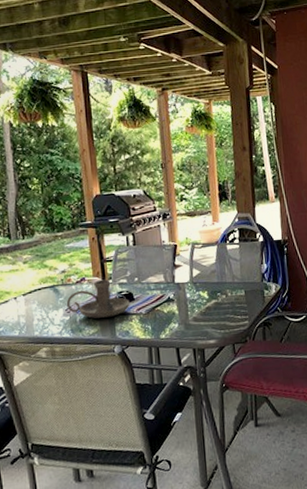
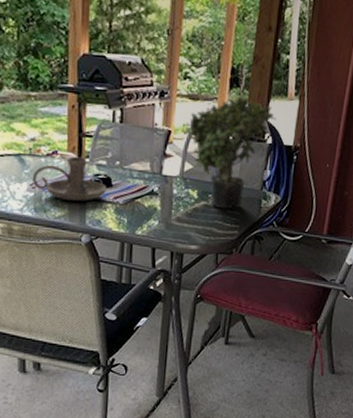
potted plant: none [187,205,264,304] -> present [184,94,277,210]

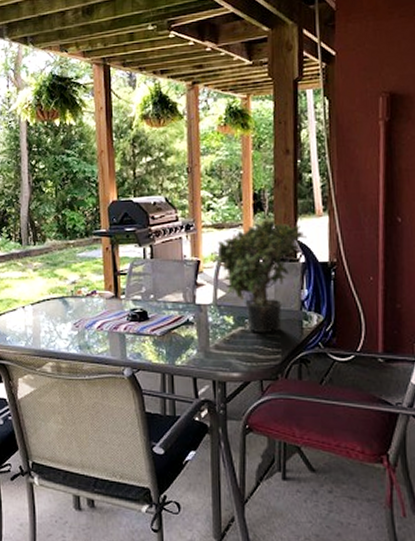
candle holder: present [32,156,107,201] -> none [75,294,144,336]

